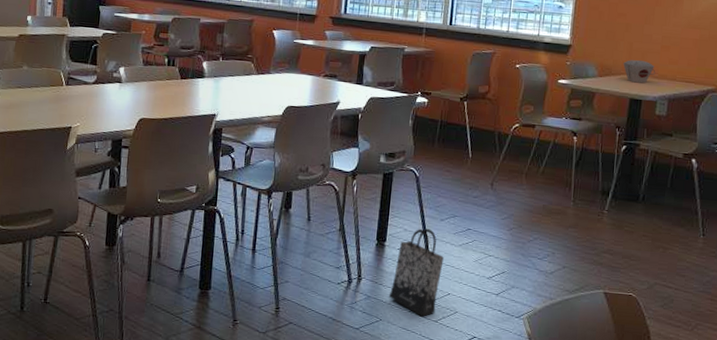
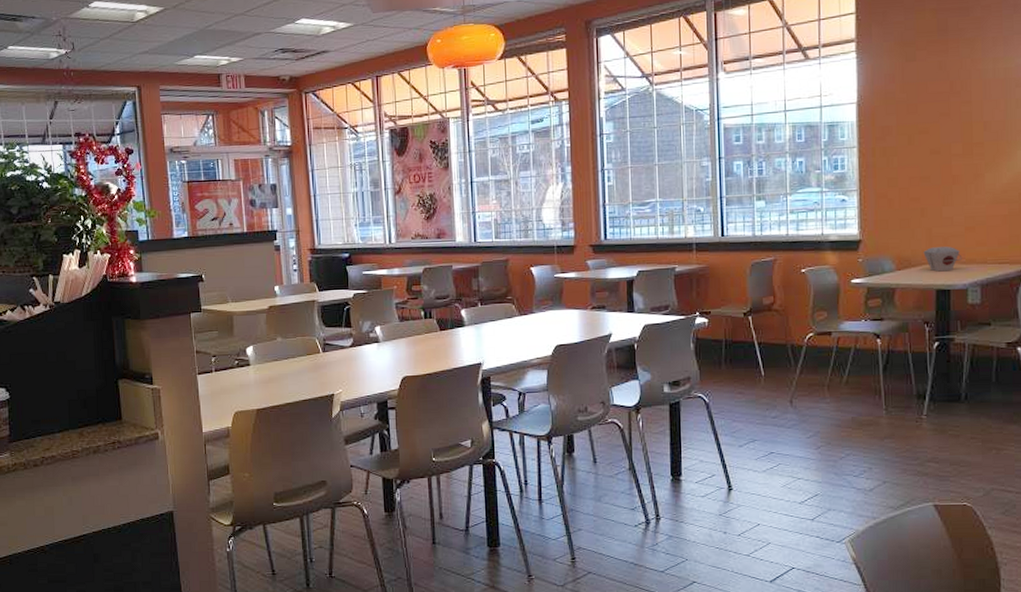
shopping bag: present [388,228,444,317] -> none [692,457,748,552]

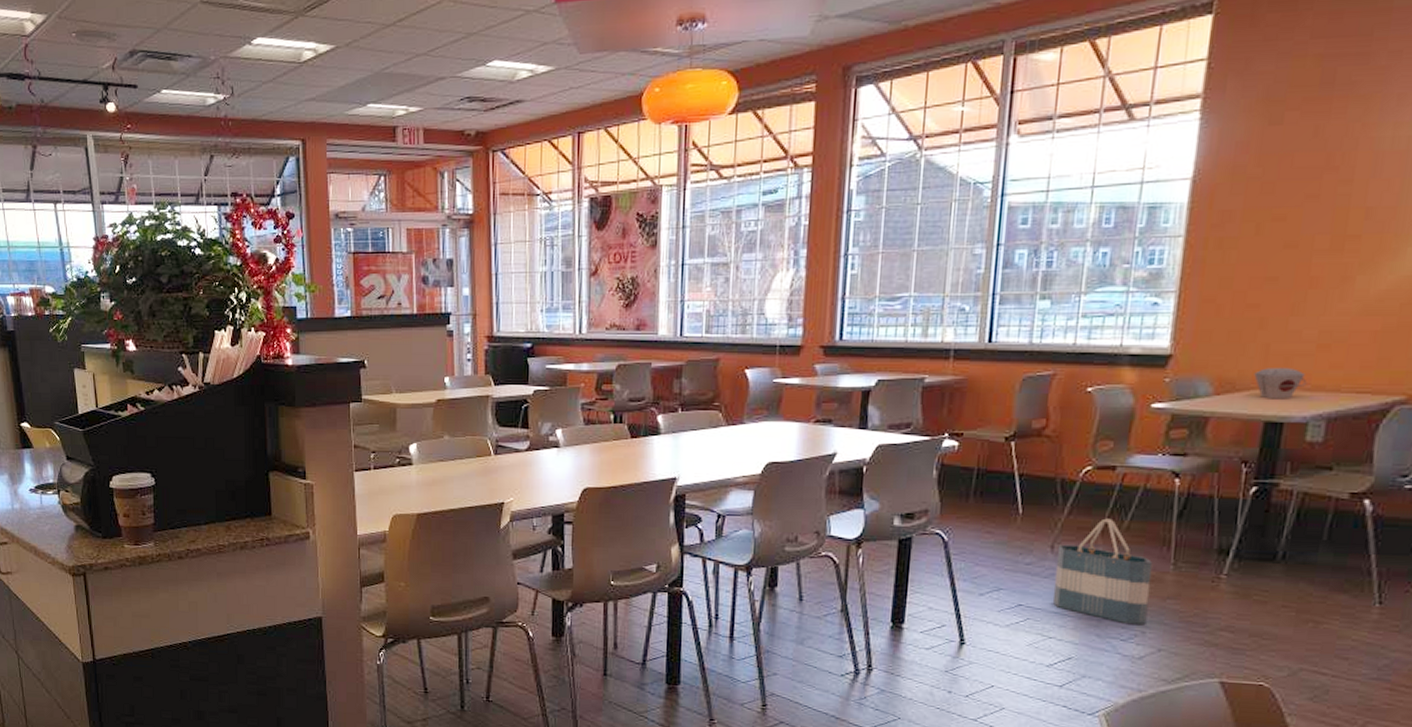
tote bag: none [795,375,871,463] -> present [1052,518,1153,625]

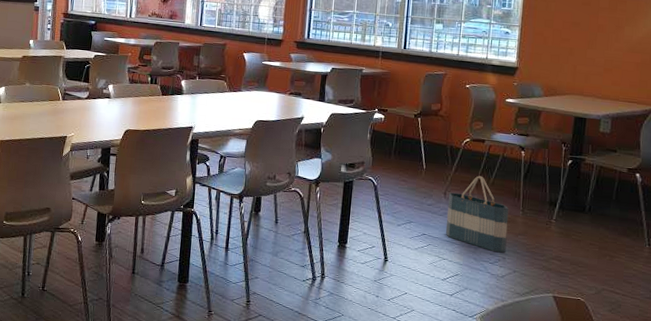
takeout container: present [1254,368,1308,400] -> none [567,81,599,103]

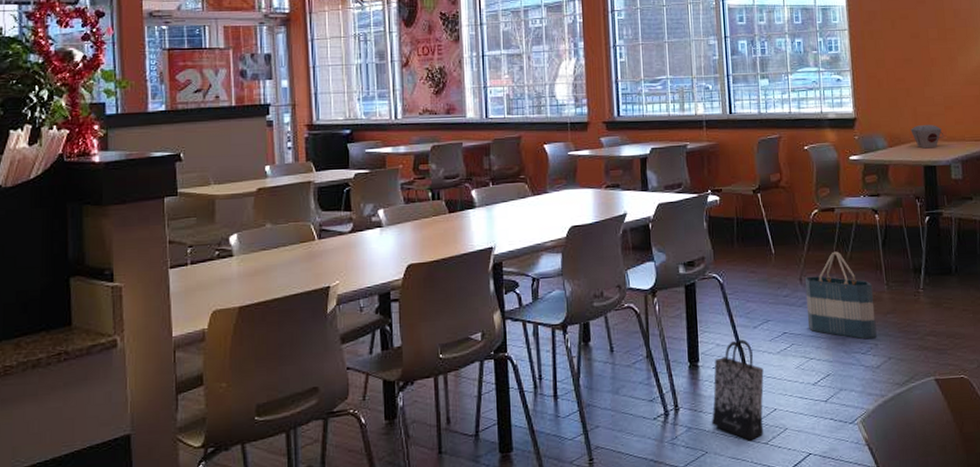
shopping bag: none [350,232,401,314] -> present [711,339,764,441]
takeout container: none [567,81,599,103] -> present [910,125,945,149]

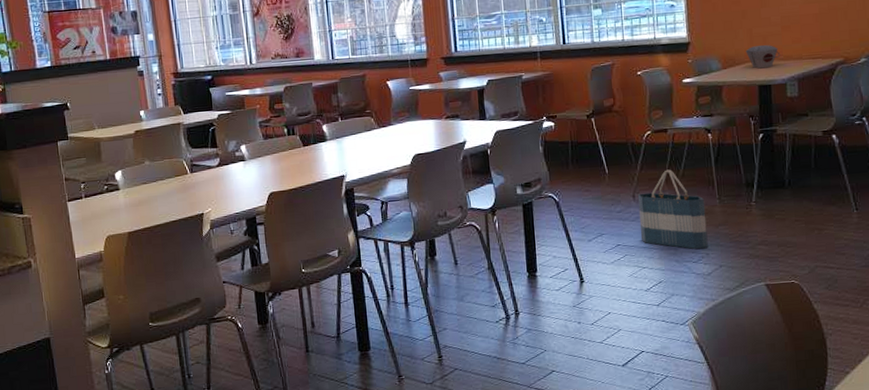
shopping bag: present [711,339,764,441] -> none [549,251,599,341]

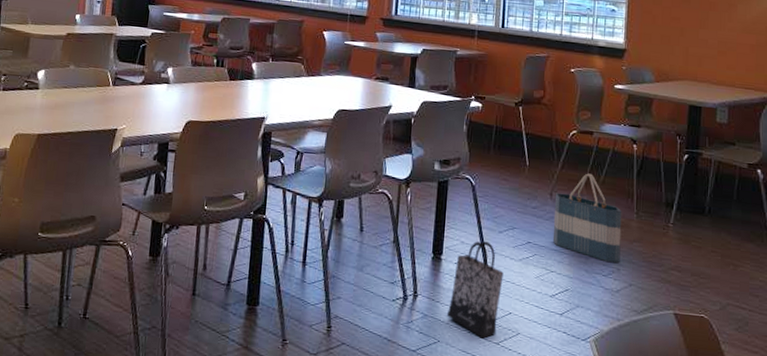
shopping bag: none [549,251,599,341] -> present [446,241,504,339]
takeout container: present [745,45,781,69] -> none [680,65,714,90]

